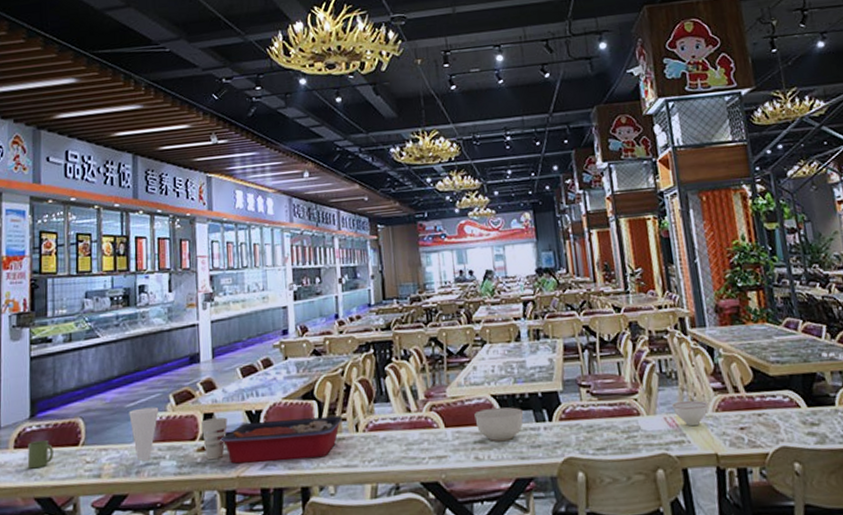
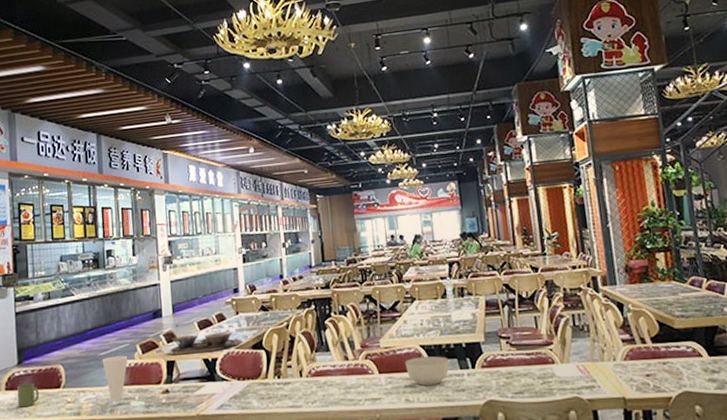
food tray: none [201,371,292,407] -> present [164,324,243,355]
cup: present [201,417,228,460] -> none [165,364,188,401]
tray: present [220,415,342,464] -> none [182,363,288,404]
bowl: present [672,400,709,427] -> none [584,350,618,374]

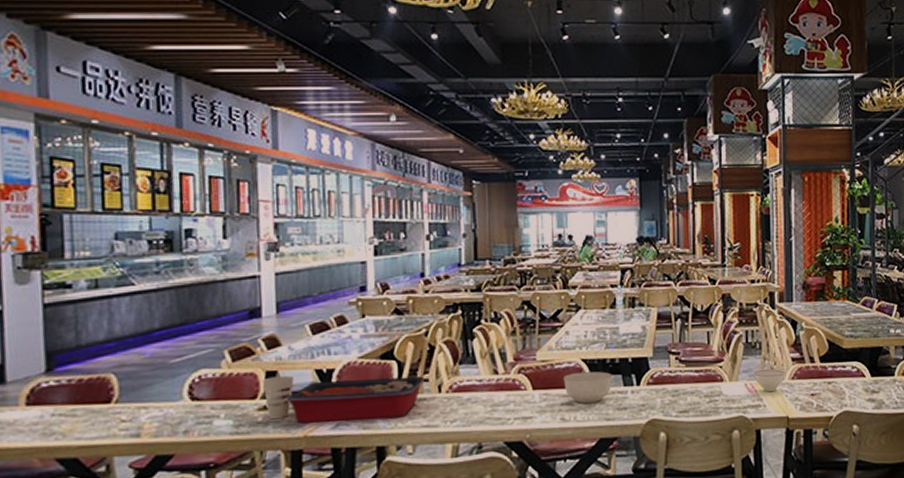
cup: present [17,383,39,408] -> none [44,396,79,428]
cup: present [102,355,128,402] -> none [174,363,212,421]
food tray: present [164,324,243,355] -> none [262,327,369,364]
cup: none [165,364,188,401] -> present [263,376,294,420]
tray: none [182,363,288,404] -> present [285,376,424,424]
bowl: none [584,350,618,374] -> present [754,368,786,393]

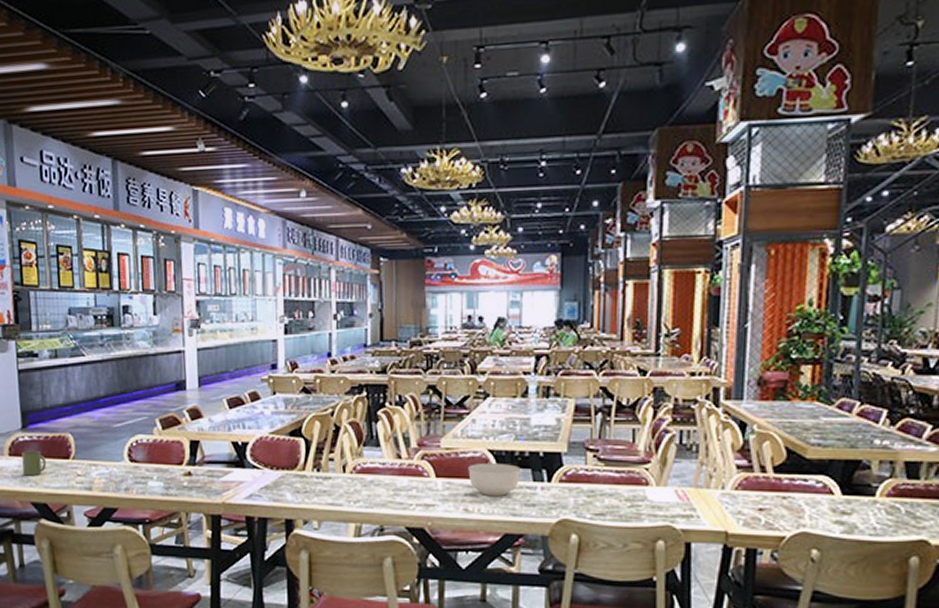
cup: none [44,396,79,428] -> present [21,450,46,476]
cup: present [263,376,294,420] -> none [188,446,214,485]
tray: present [285,376,424,424] -> none [206,453,330,494]
bowl: present [754,368,786,393] -> none [687,475,728,502]

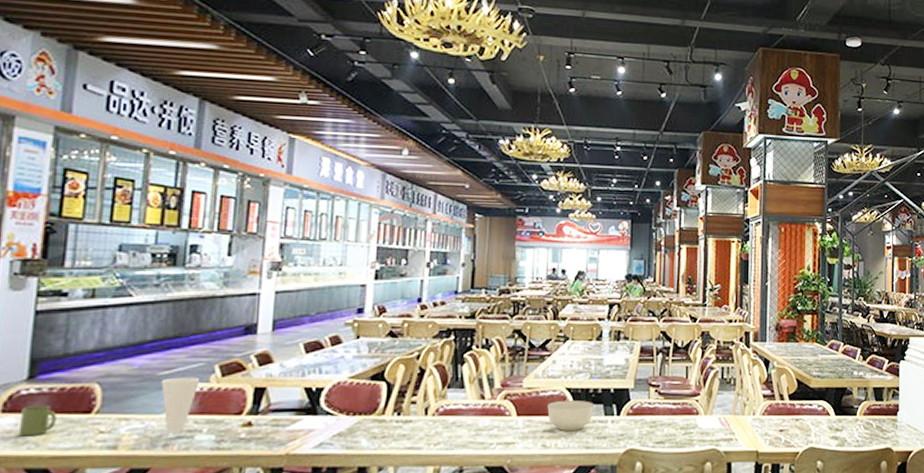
cup: none [116,429,146,480] -> present [161,377,201,435]

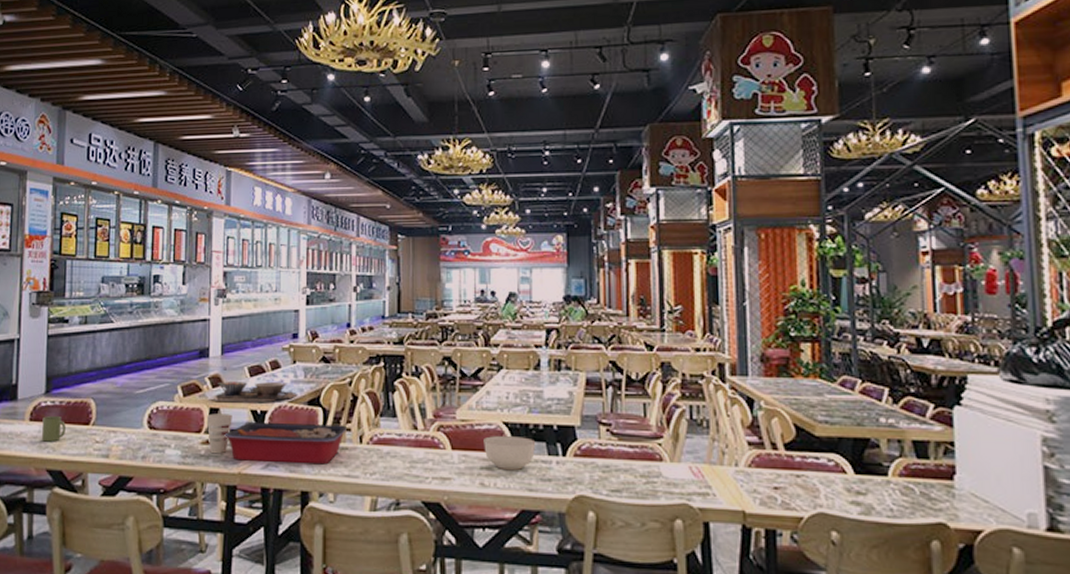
cup: present [161,377,201,435] -> none [138,395,167,448]
cup: none [250,393,282,436] -> present [207,413,232,454]
food tray: none [252,344,360,381] -> present [207,368,298,403]
tray: none [271,398,412,441] -> present [224,421,347,465]

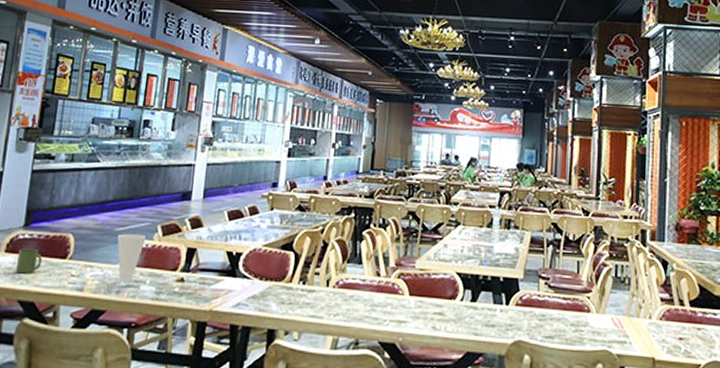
cup: none [138,395,167,448] -> present [117,233,147,283]
food tray: present [207,368,298,403] -> none [186,211,273,246]
cup: present [207,413,232,454] -> none [183,253,209,292]
tray: present [224,421,347,465] -> none [199,262,316,305]
bowl: present [483,435,536,471] -> none [438,284,484,317]

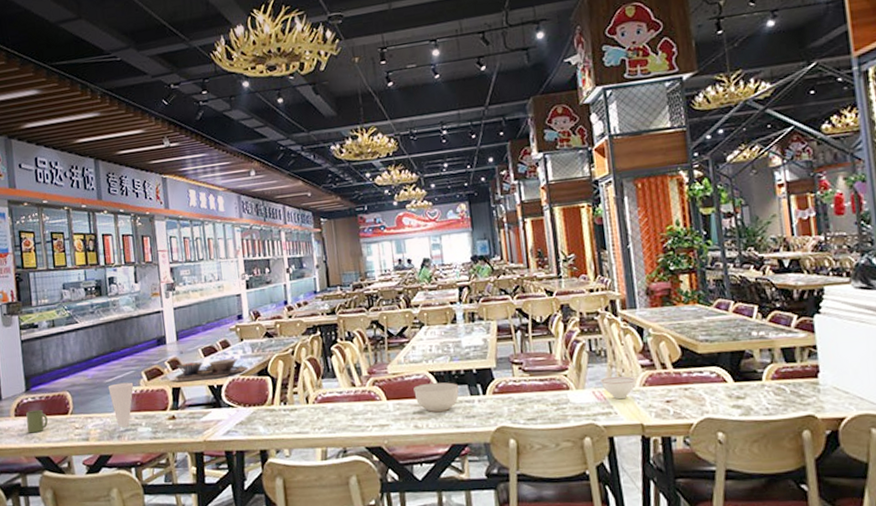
food tray: none [186,211,273,246] -> present [169,351,248,382]
bowl: none [438,284,484,317] -> present [413,382,459,413]
bowl: none [621,305,654,330] -> present [601,375,636,400]

